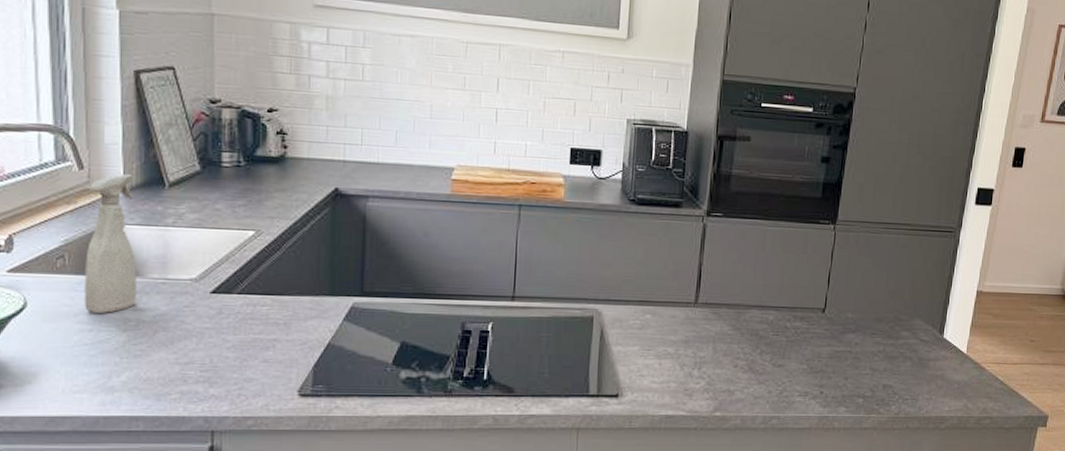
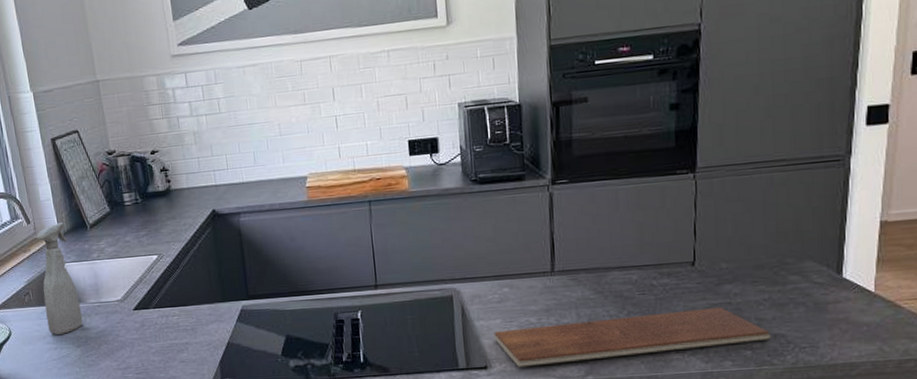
chopping board: none [630,354,881,398] -> present [494,307,771,367]

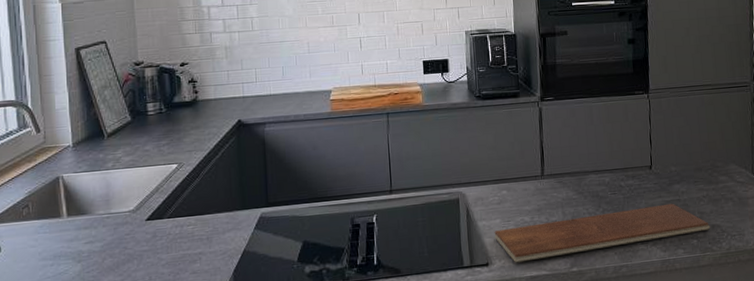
spray bottle: present [36,222,83,335] -> none [45,131,87,250]

